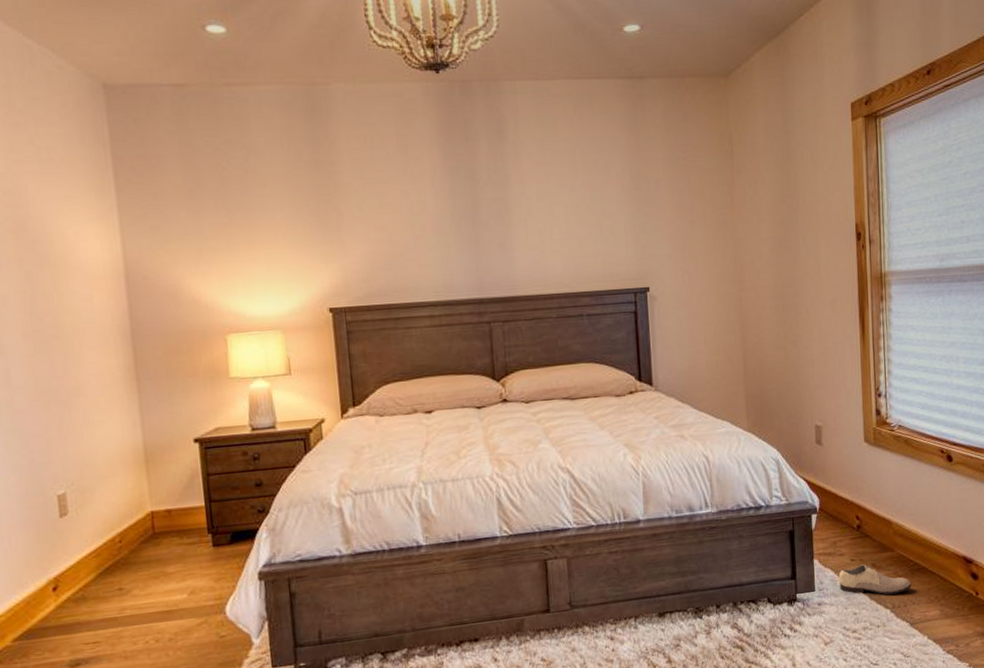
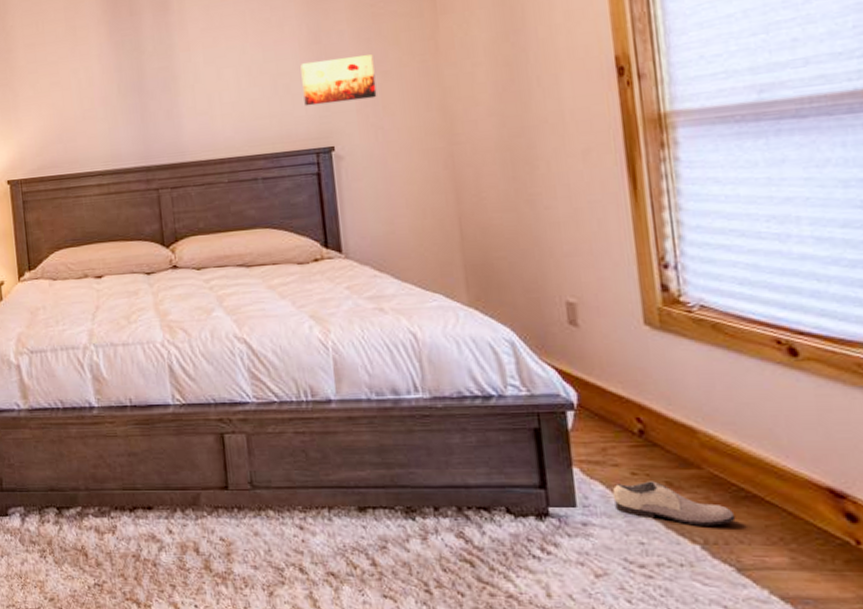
wall art: none [623,204,685,248] -> present [300,54,377,107]

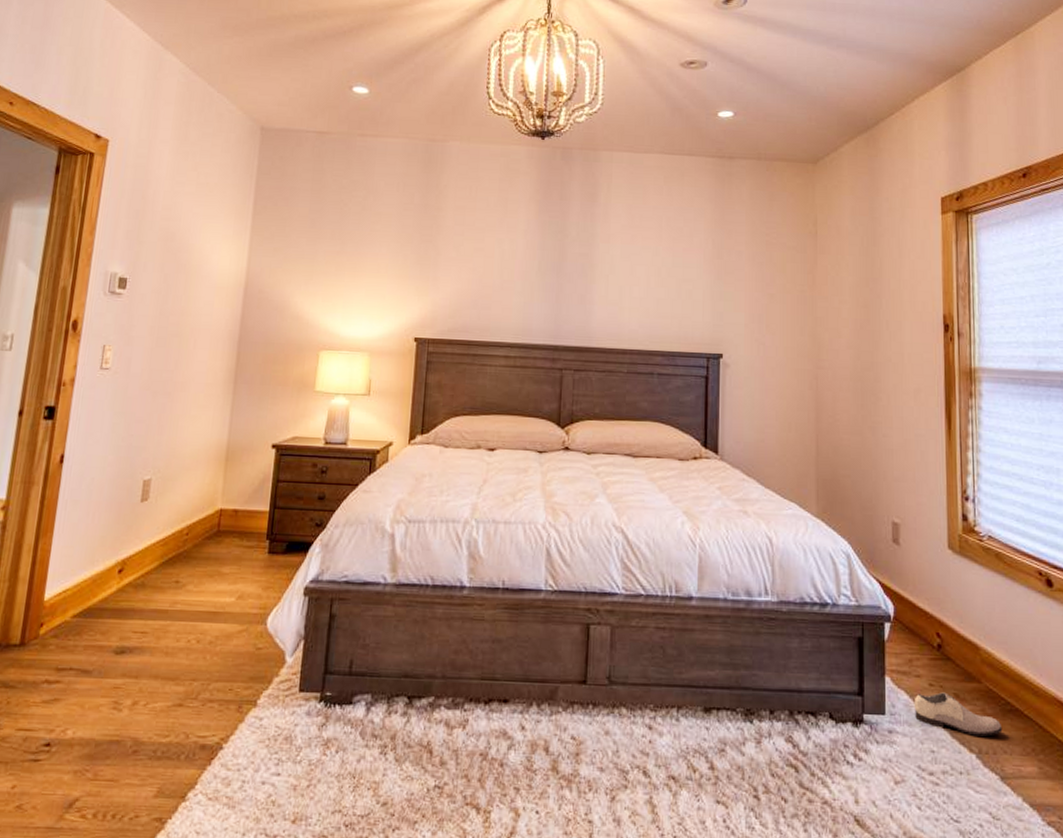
wall art: present [300,54,377,107] -> none [702,273,763,316]

